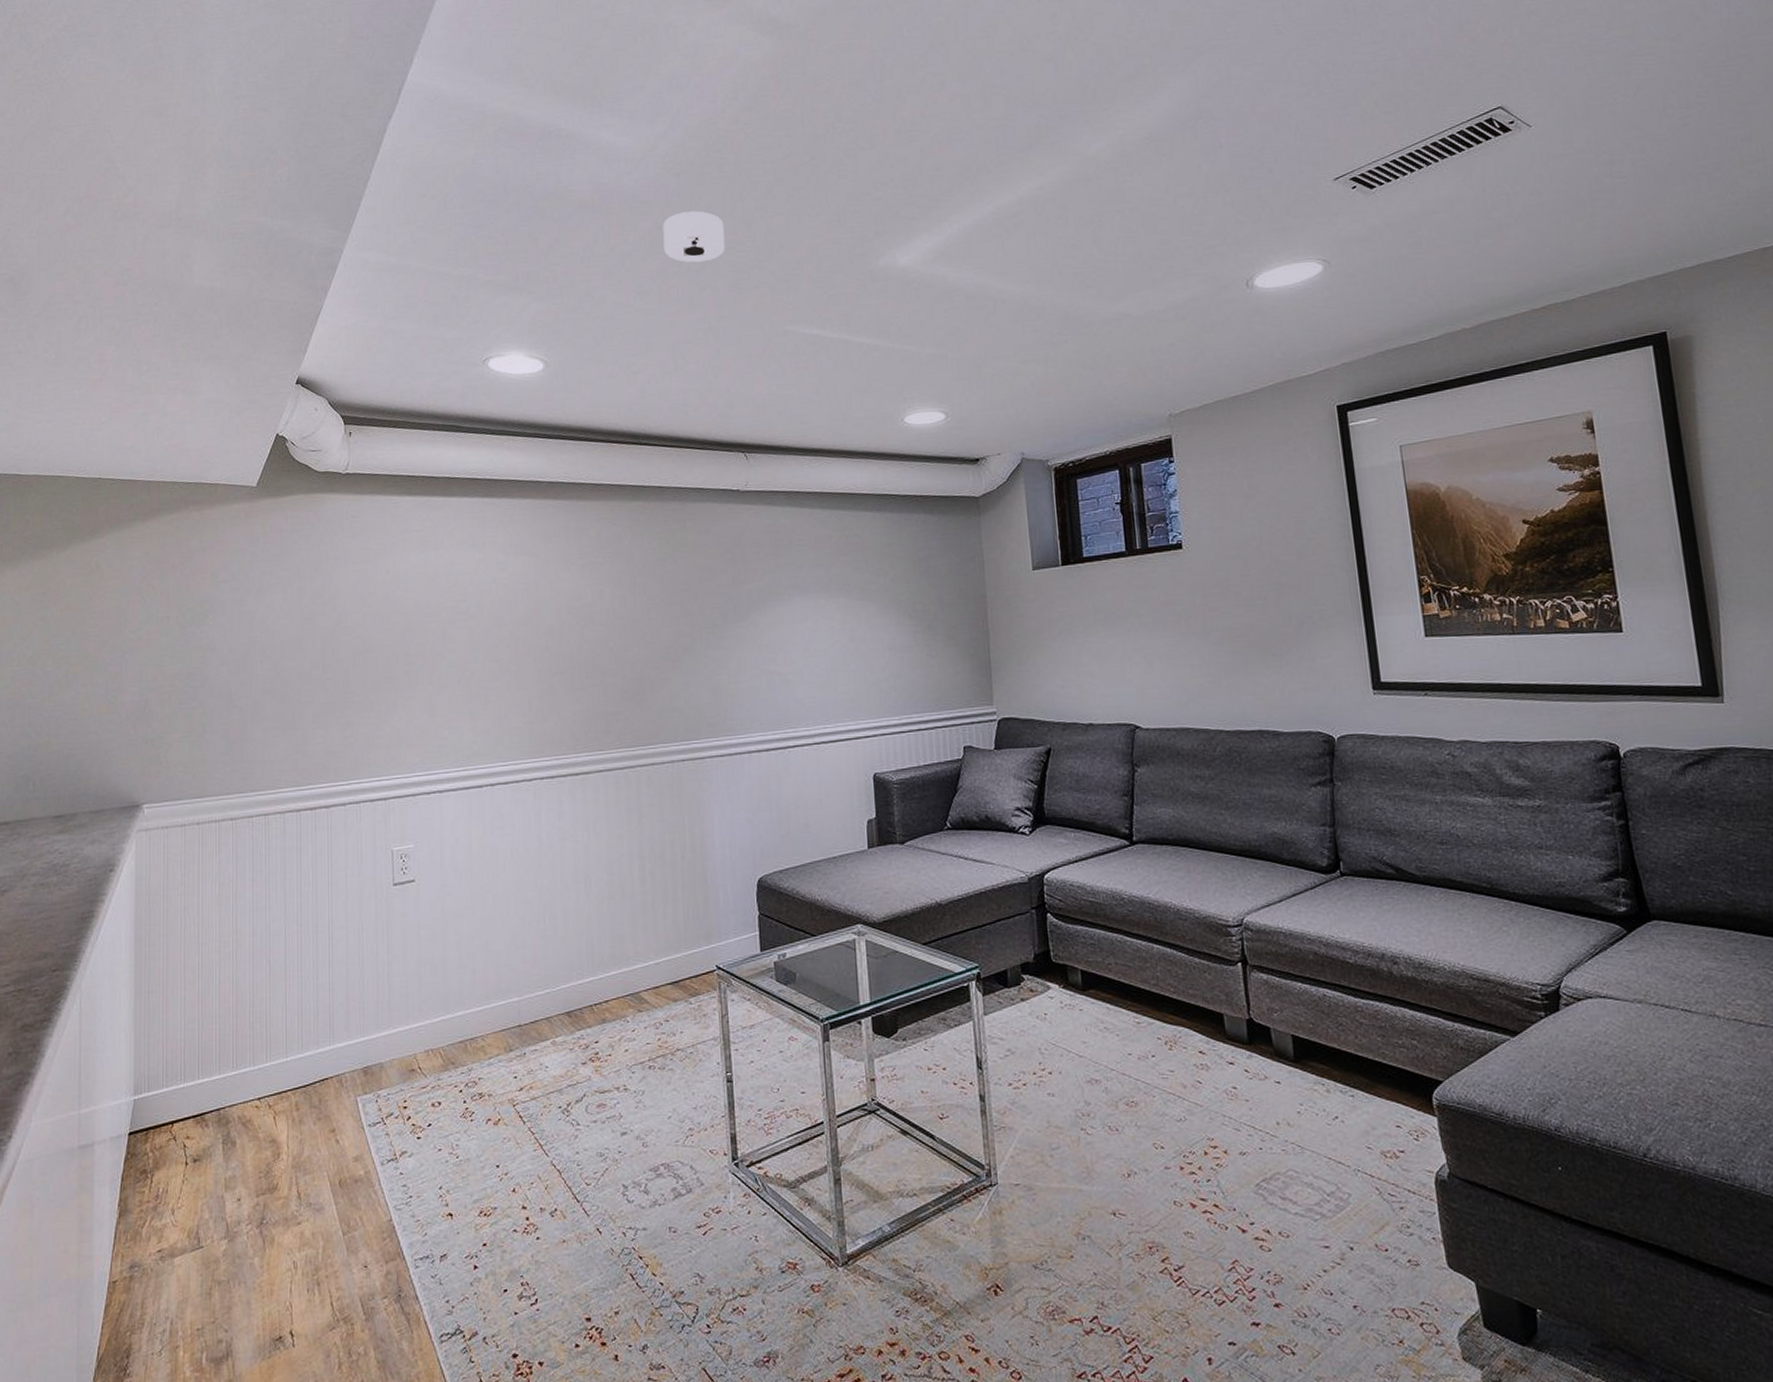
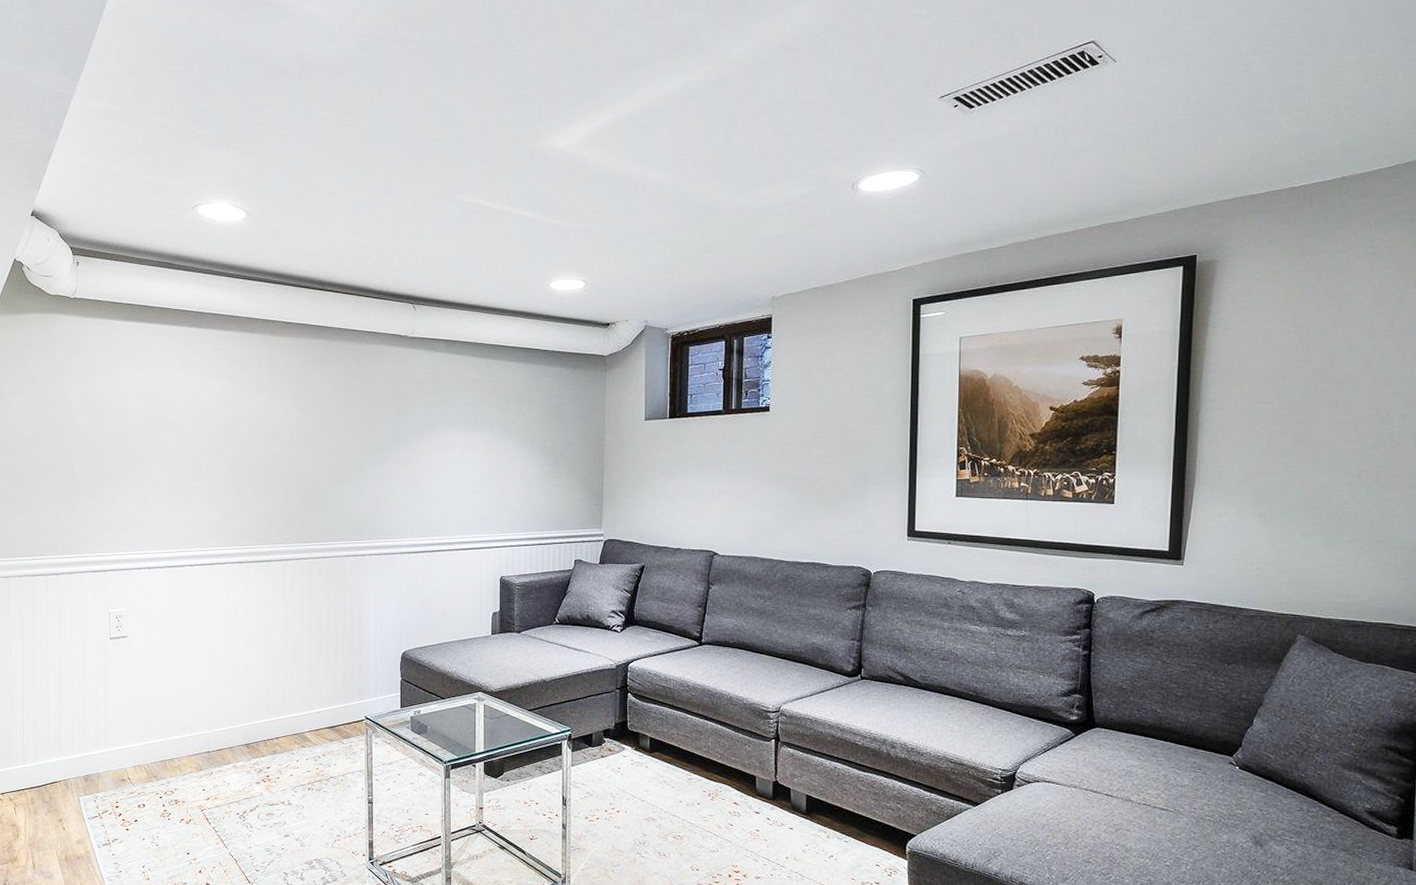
smoke detector: present [663,211,725,263] -> none [354,84,408,132]

